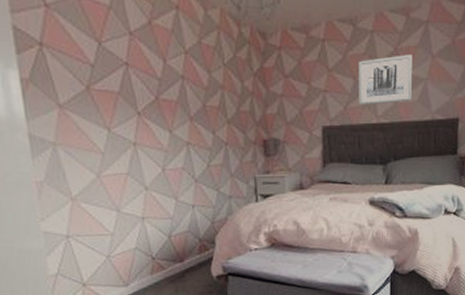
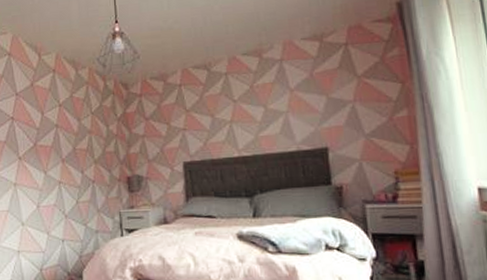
wall art: present [359,54,413,106] -> none [215,90,274,141]

